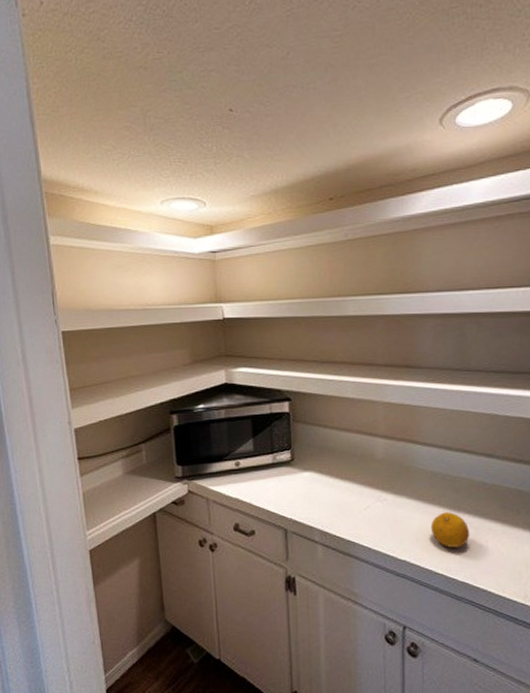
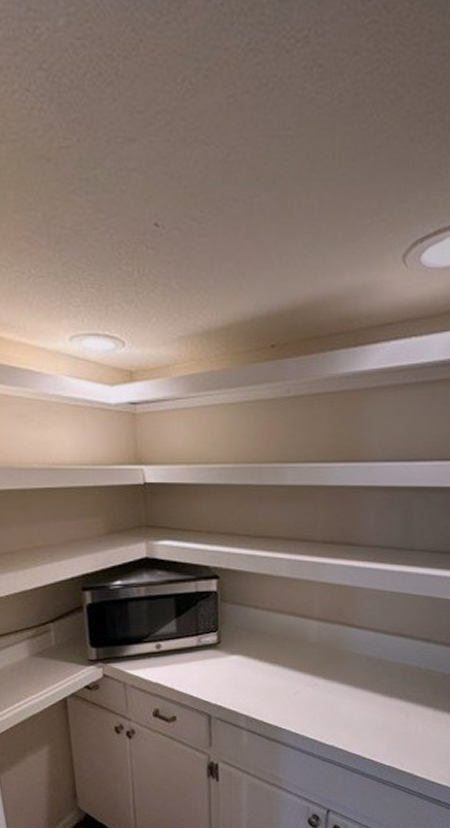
fruit: present [430,512,470,548] -> none [361,697,401,733]

